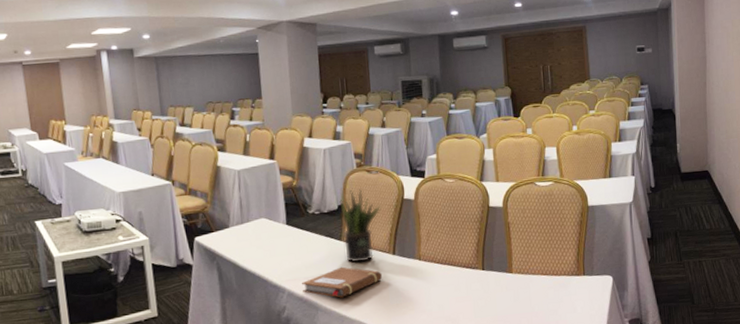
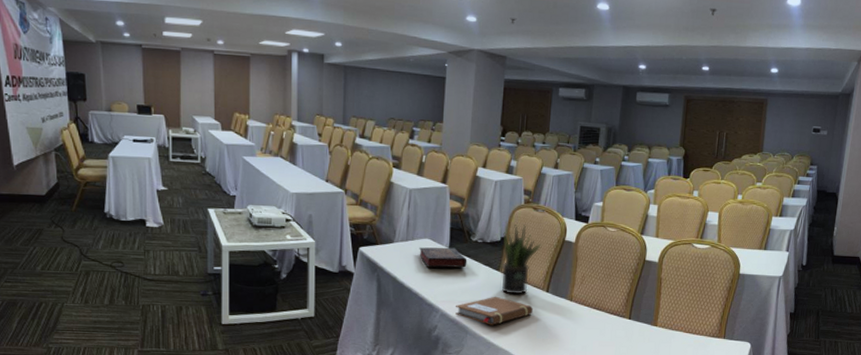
book: none [256,223,308,248] -> present [419,247,467,268]

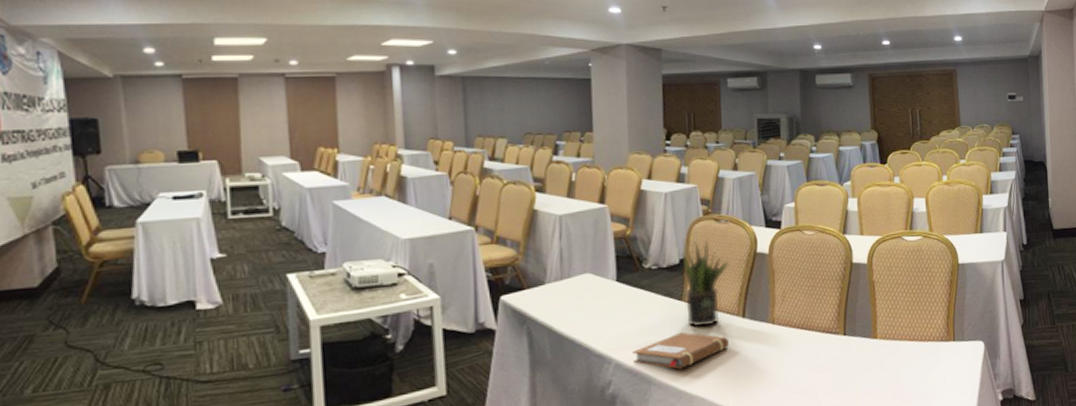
book: present [419,247,467,268] -> none [578,280,642,309]

